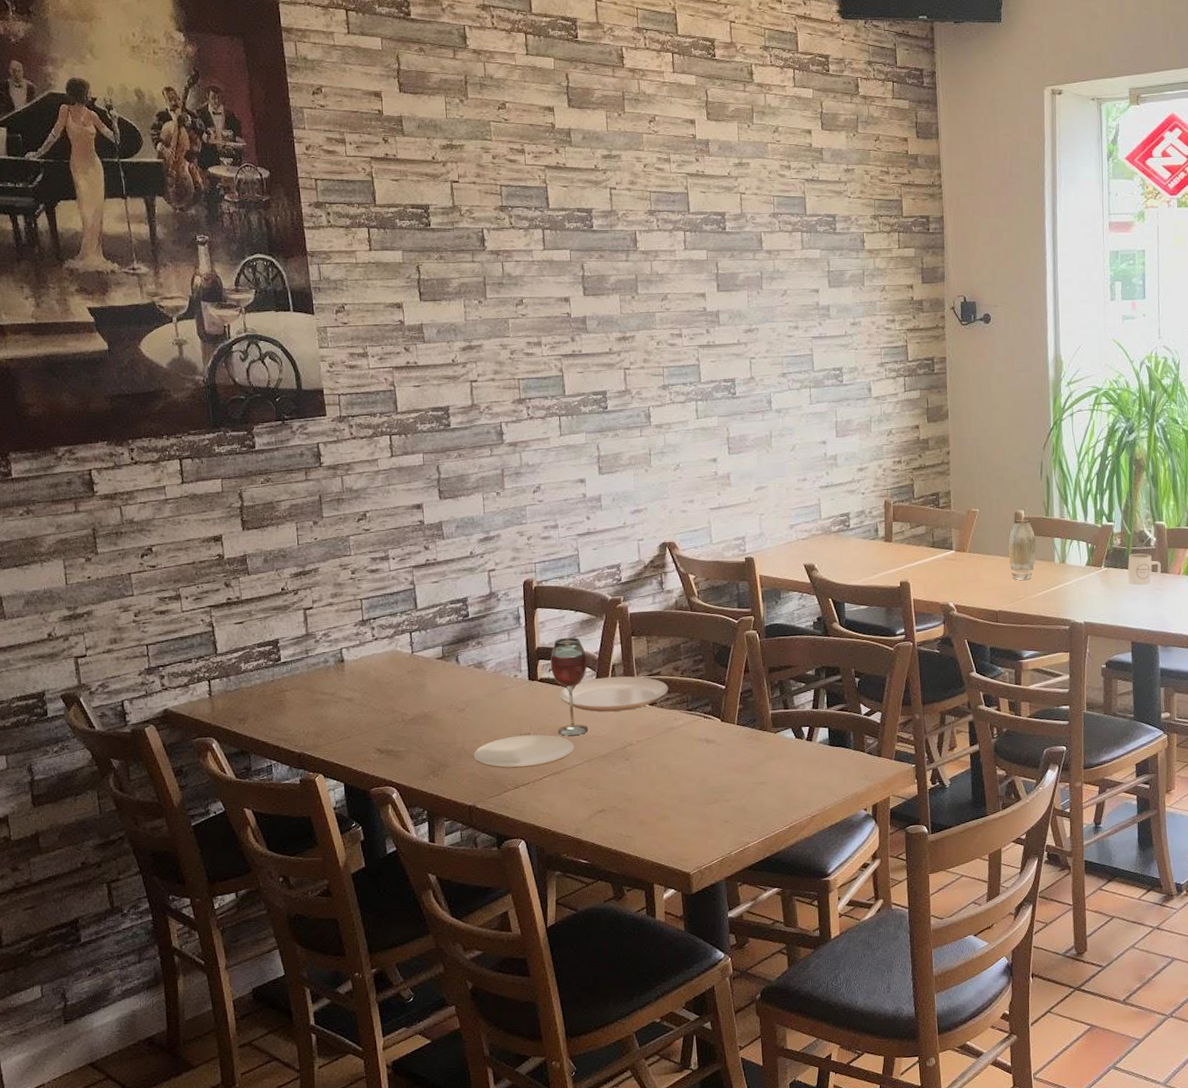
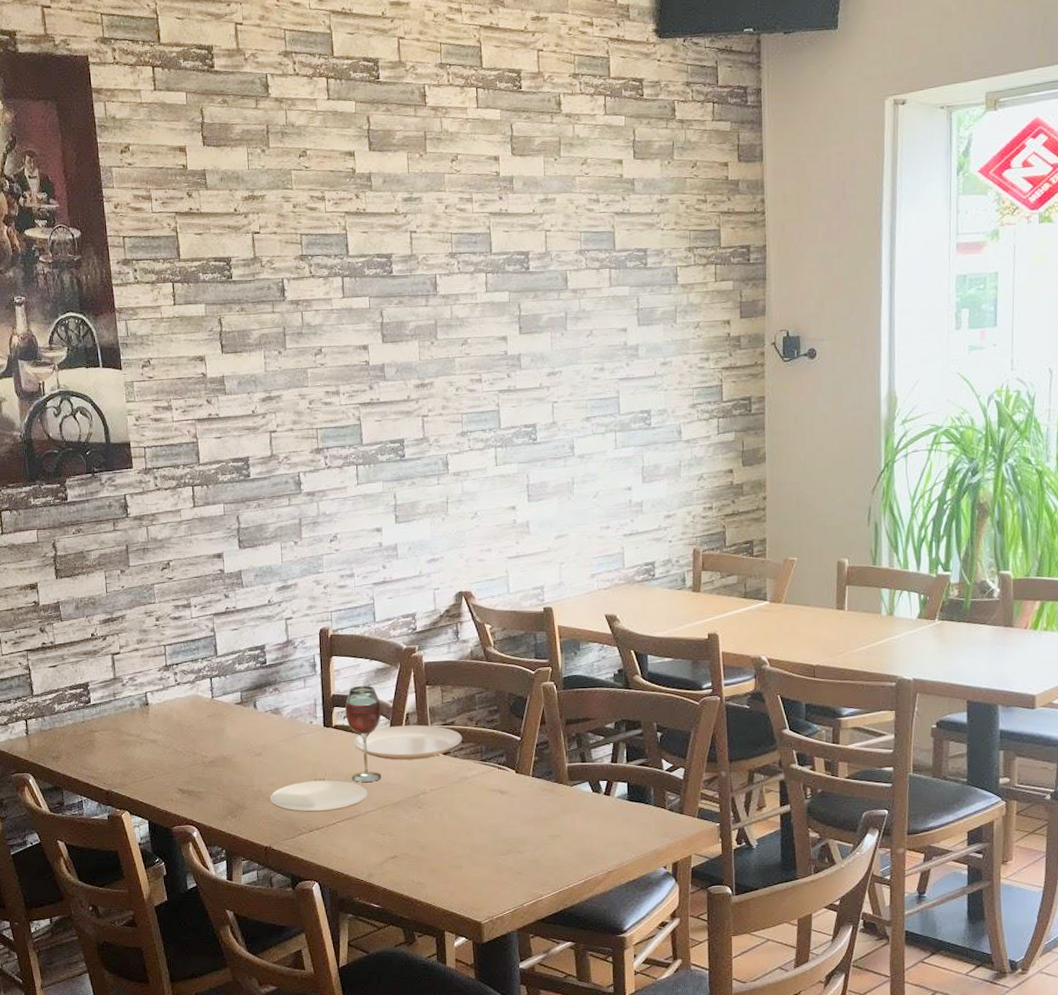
vase: present [1008,519,1036,580] -> none [829,568,860,633]
mug: present [1127,553,1162,586] -> none [965,605,1006,641]

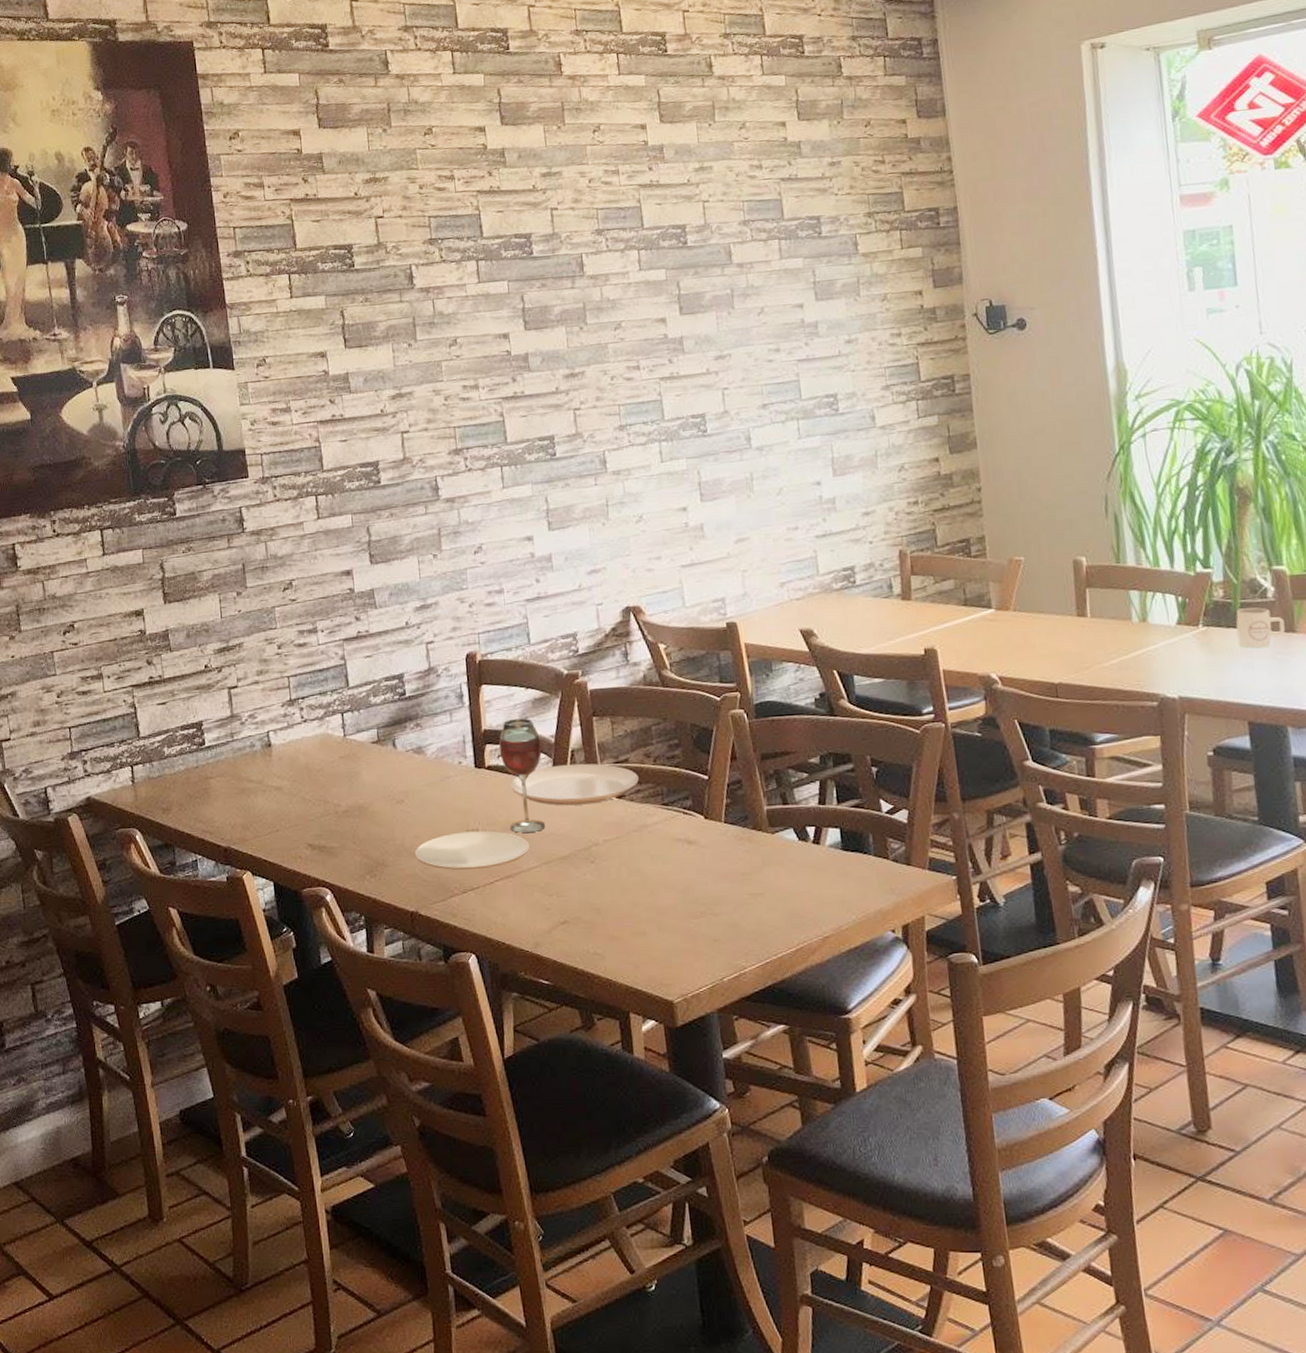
mug: none [965,605,1006,641] -> present [1235,607,1285,650]

